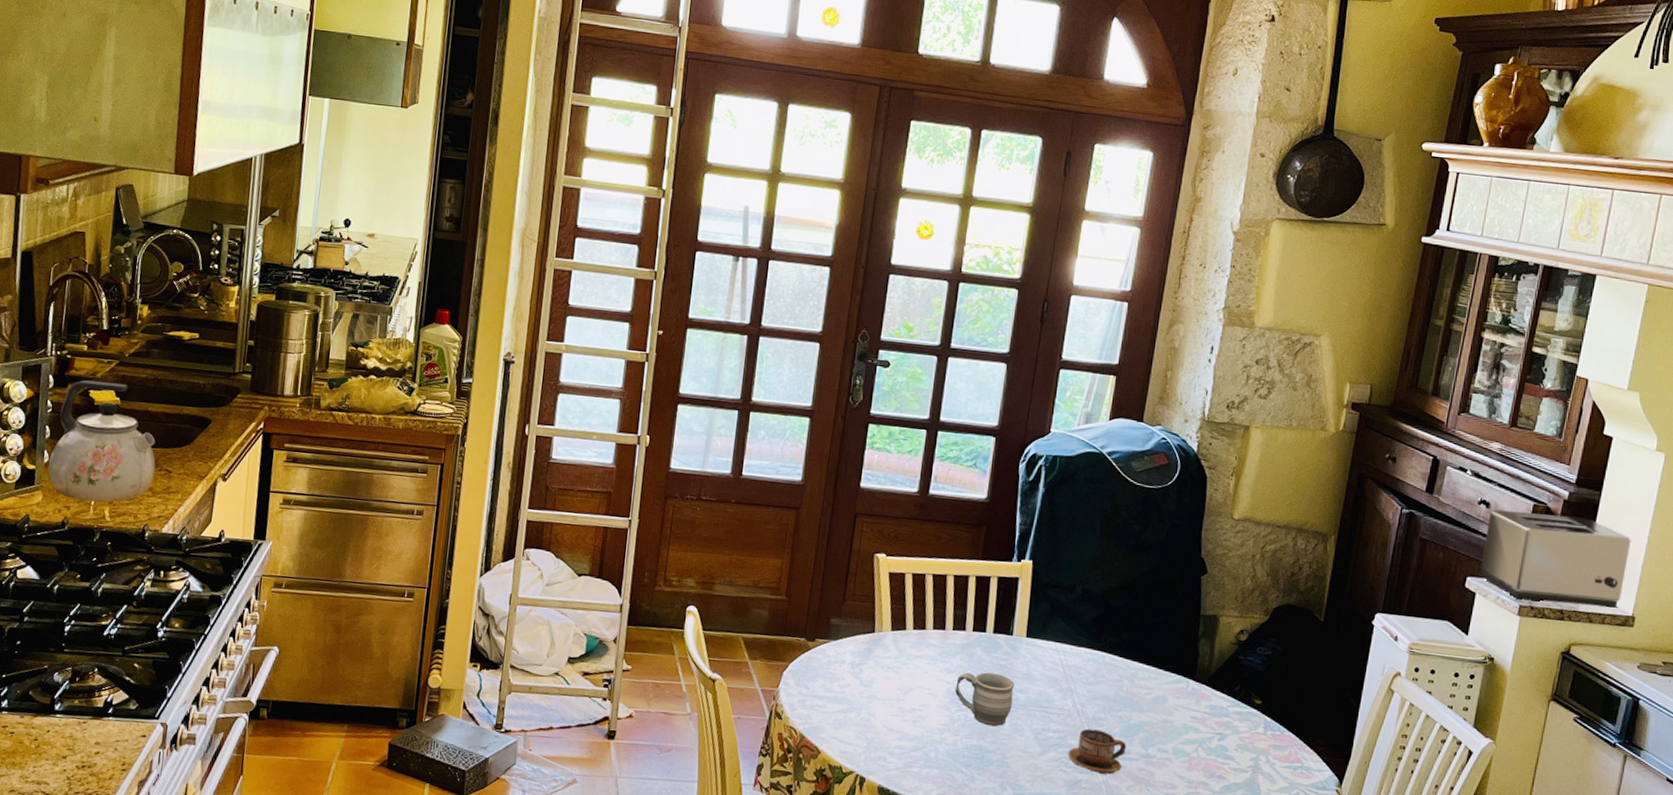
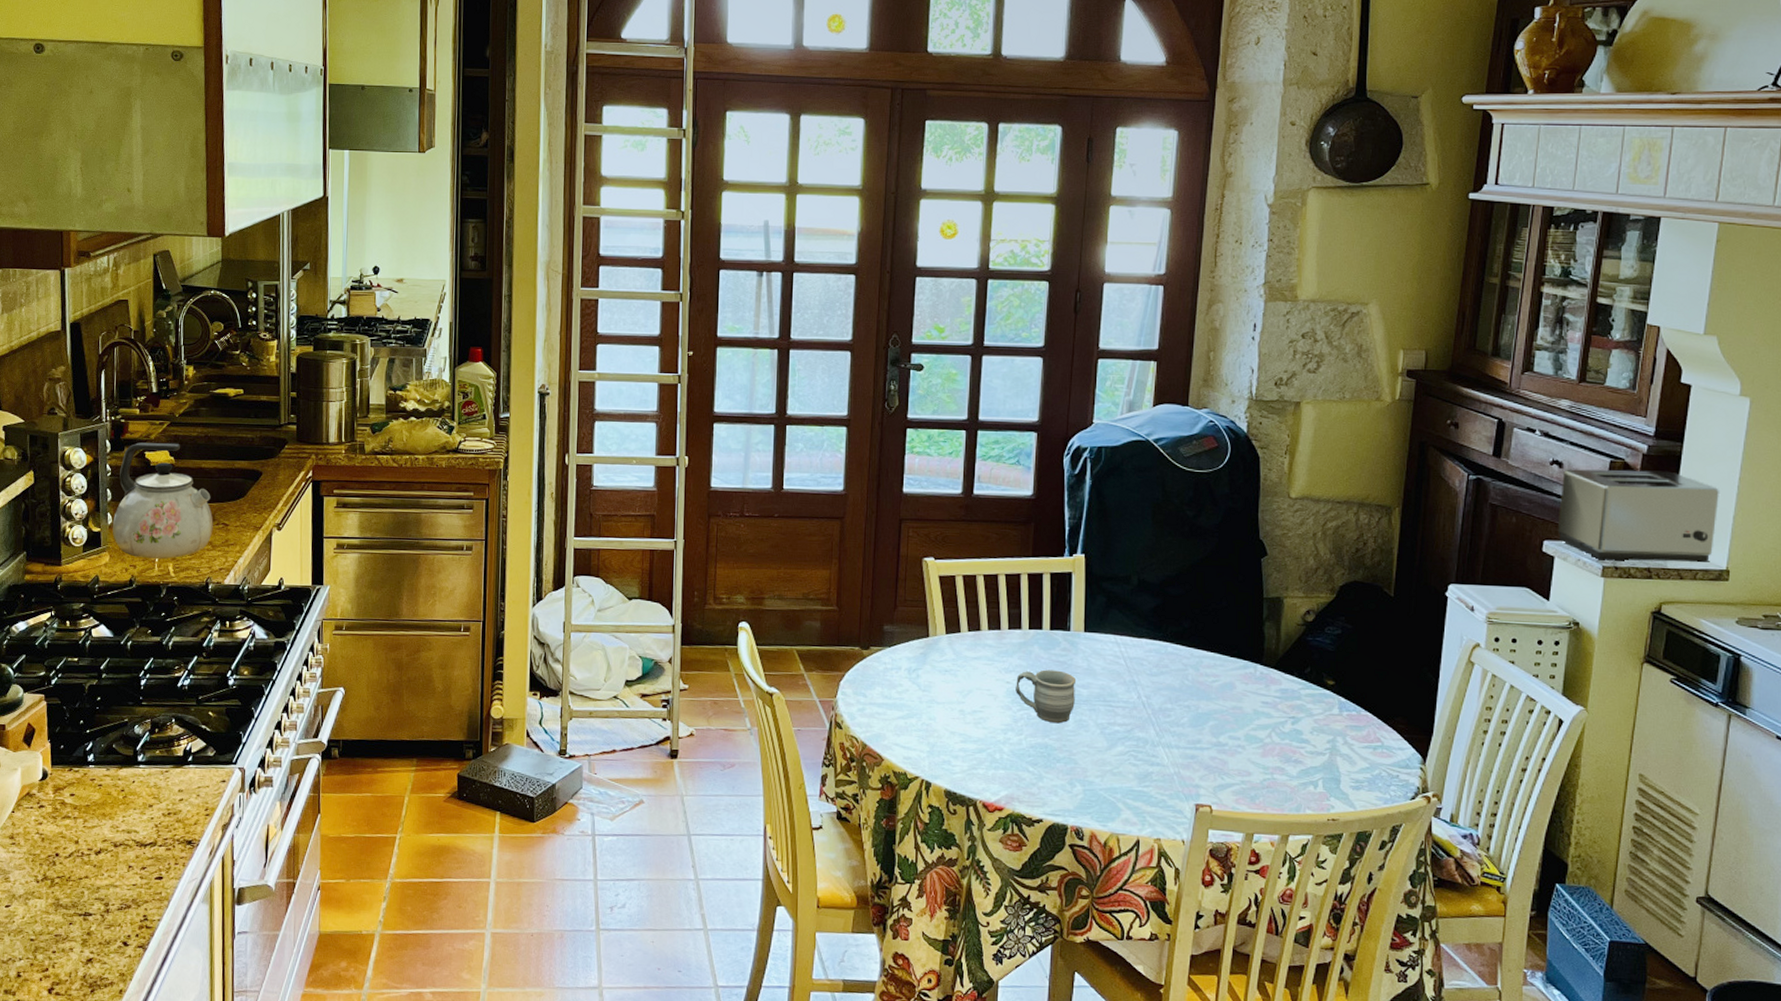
cup: present [1068,728,1126,775] -> none [1136,720,1196,765]

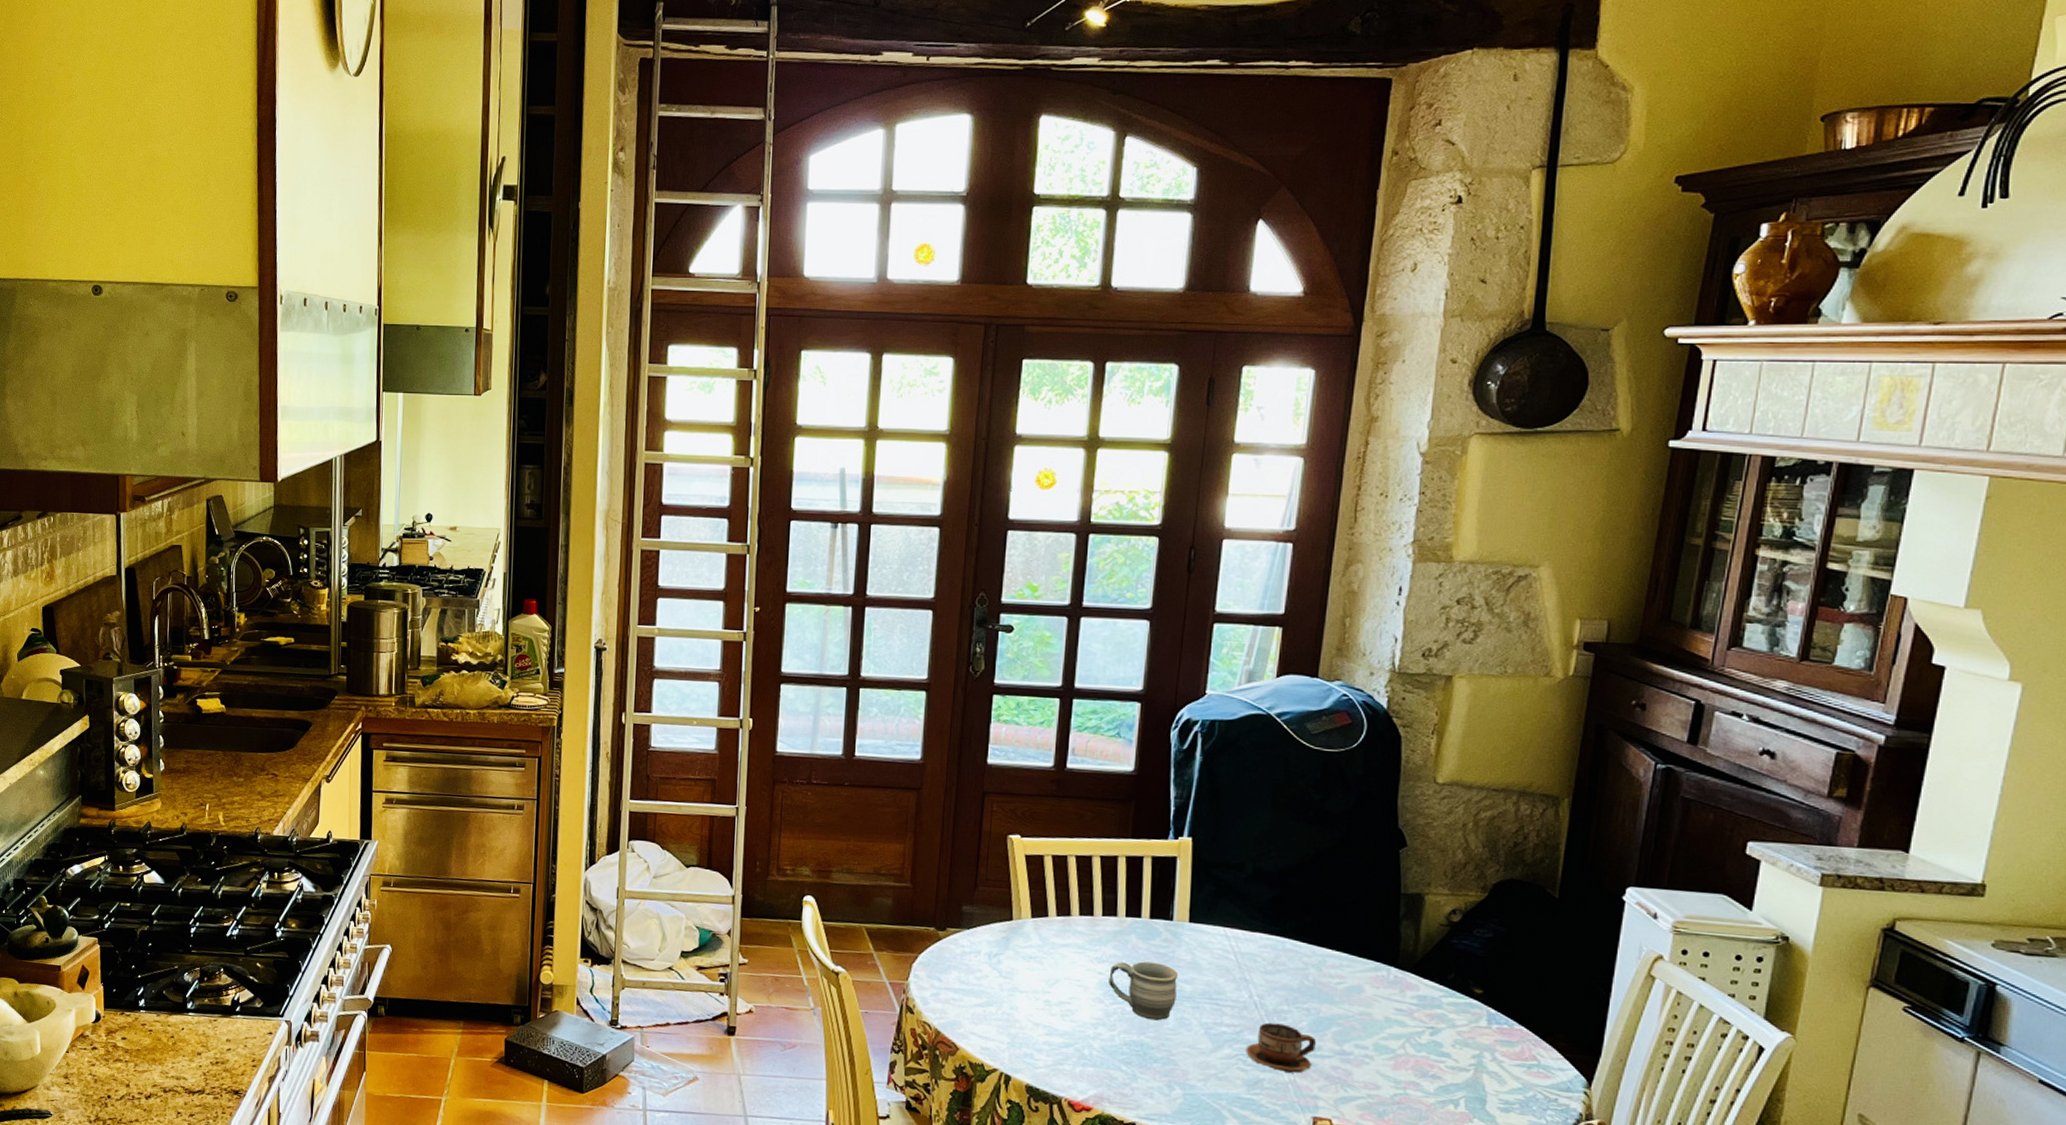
kettle: present [112,442,213,560] -> none [164,689,263,808]
cup: none [1136,720,1196,765] -> present [1246,1022,1316,1073]
toaster: present [1557,469,1719,563] -> none [1765,760,1976,875]

